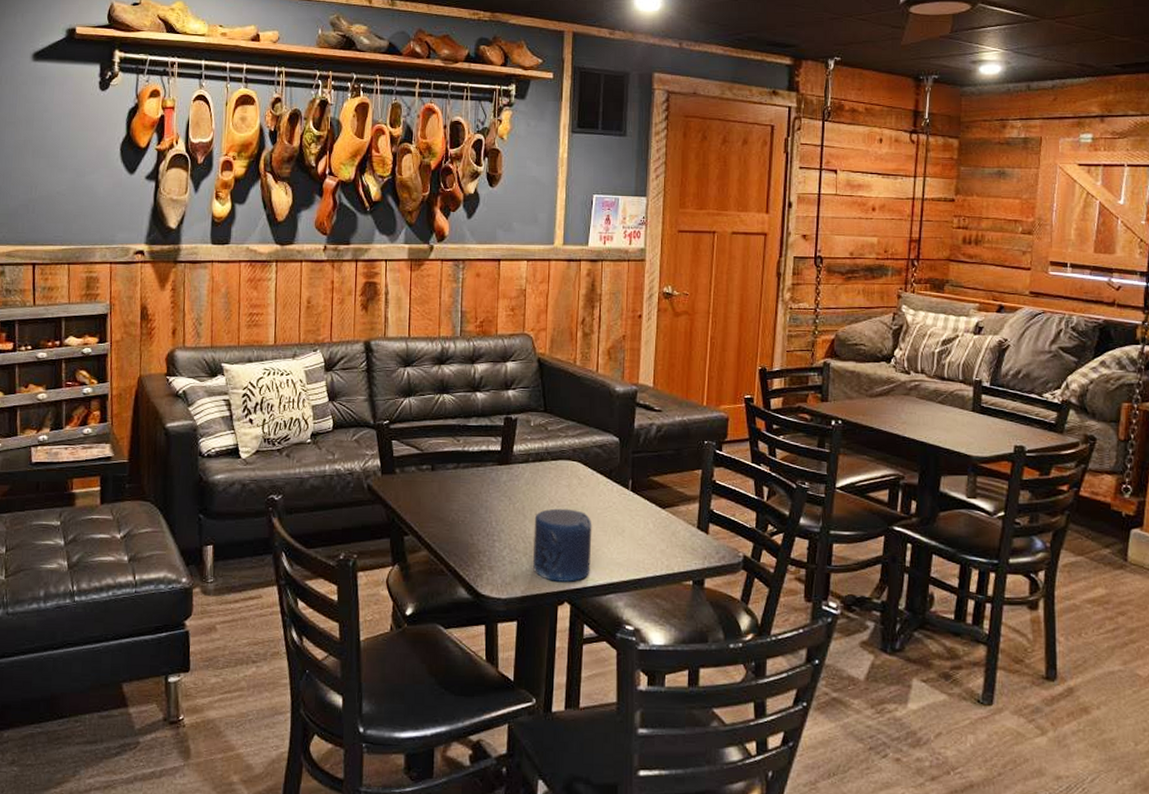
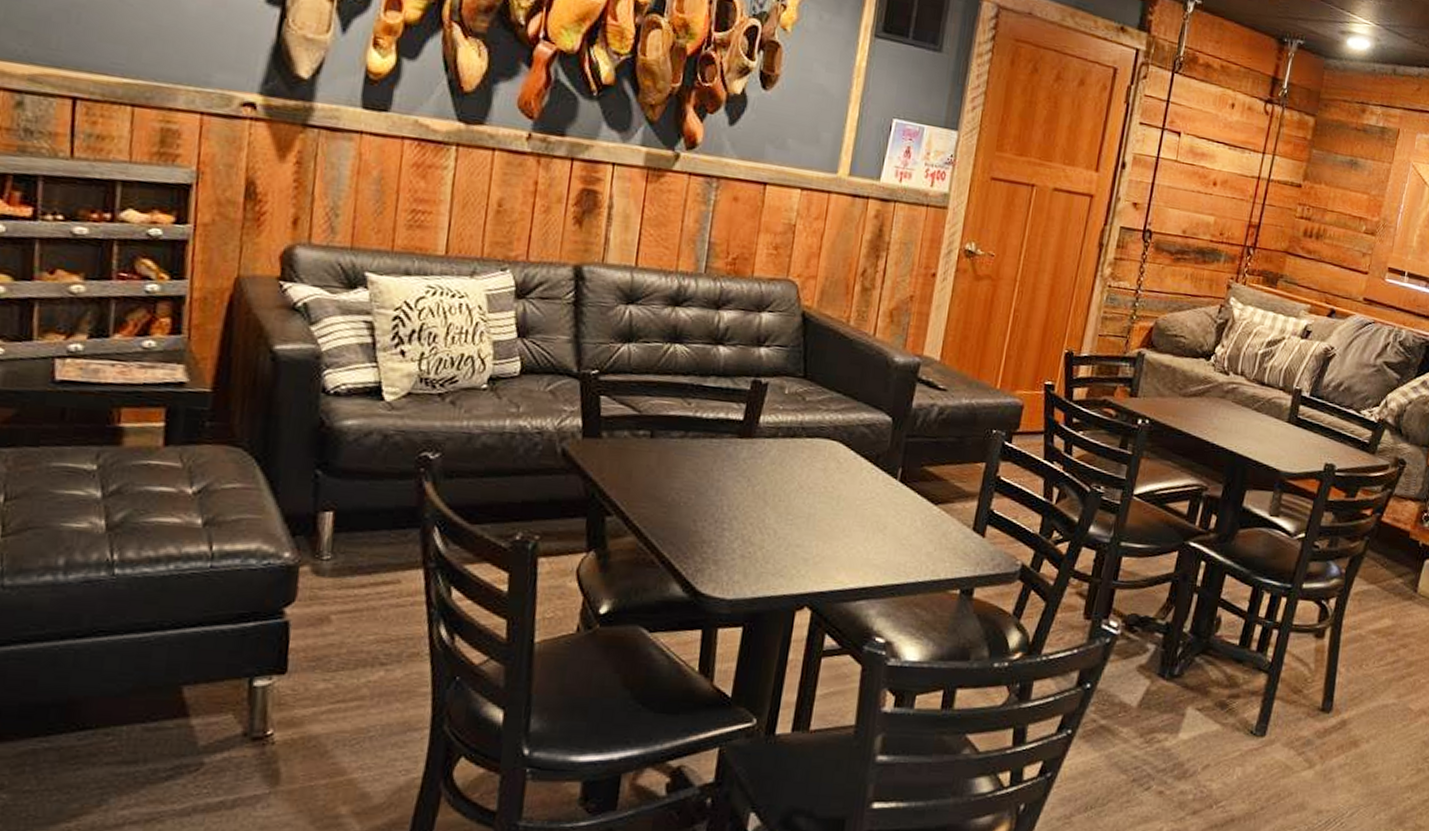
candle: present [533,508,592,582] -> none [769,495,849,584]

